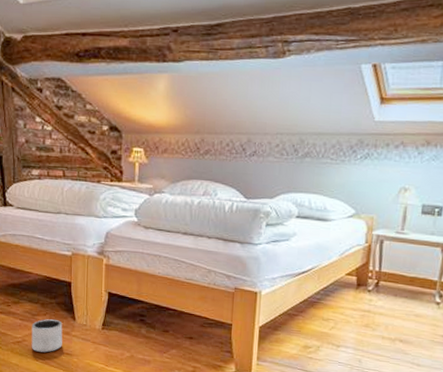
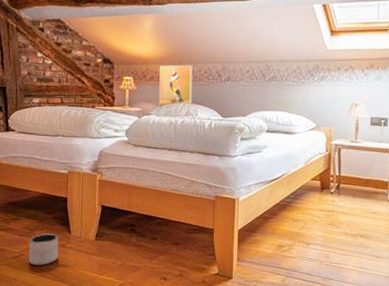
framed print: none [172,135,213,183] -> present [158,65,193,106]

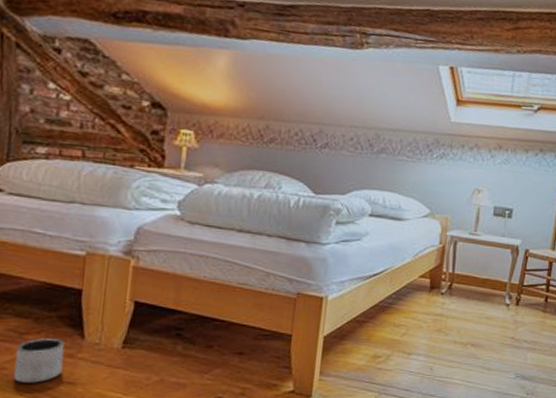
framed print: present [158,65,193,106] -> none [228,119,280,173]

